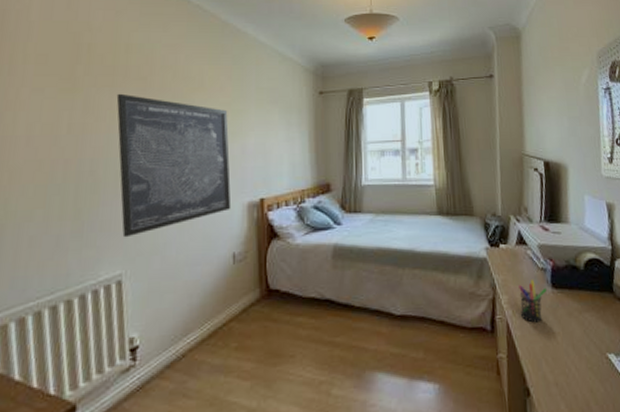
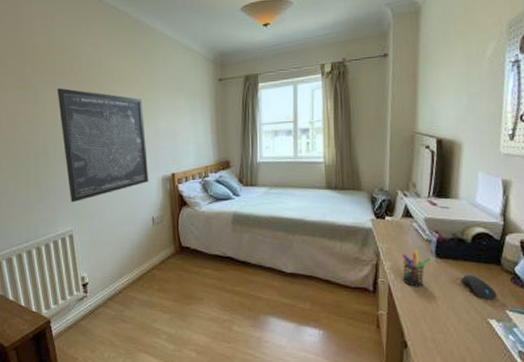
computer mouse: none [577,305,613,332] -> present [460,275,497,299]

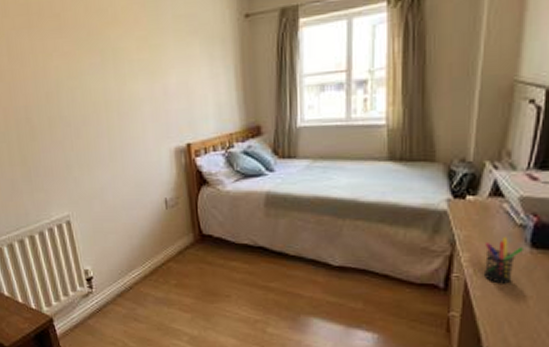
wall art: present [57,88,149,203] -> none [35,34,159,183]

